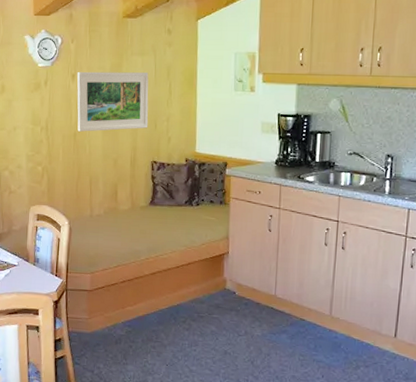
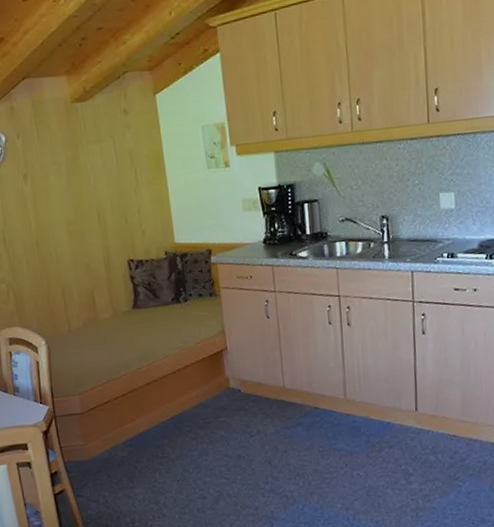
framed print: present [77,71,149,132] -> none [28,161,118,239]

